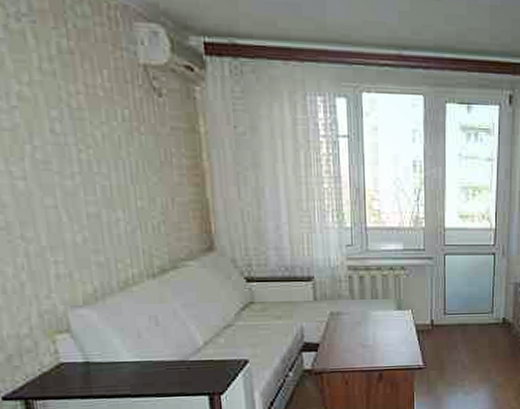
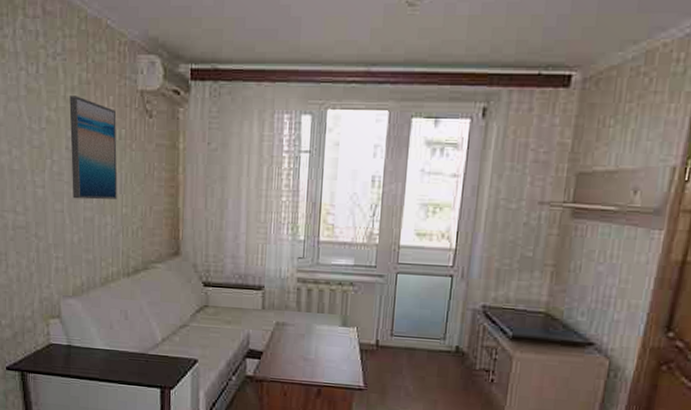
wall art: none [47,67,128,192] -> present [69,96,118,200]

